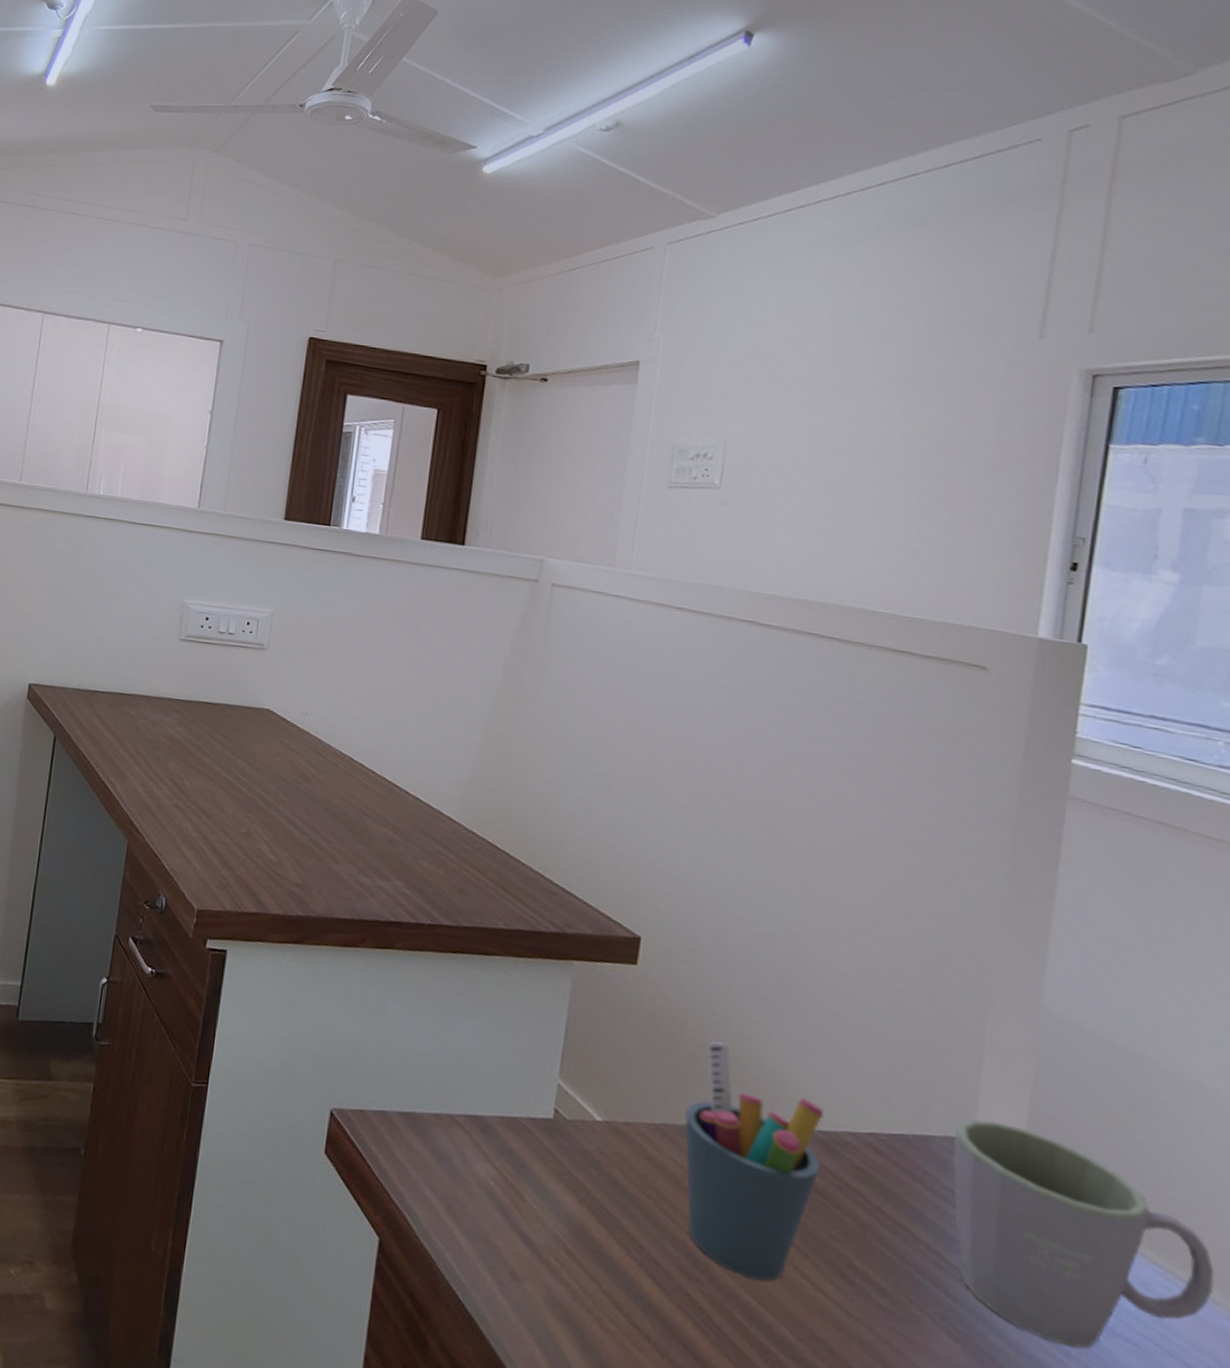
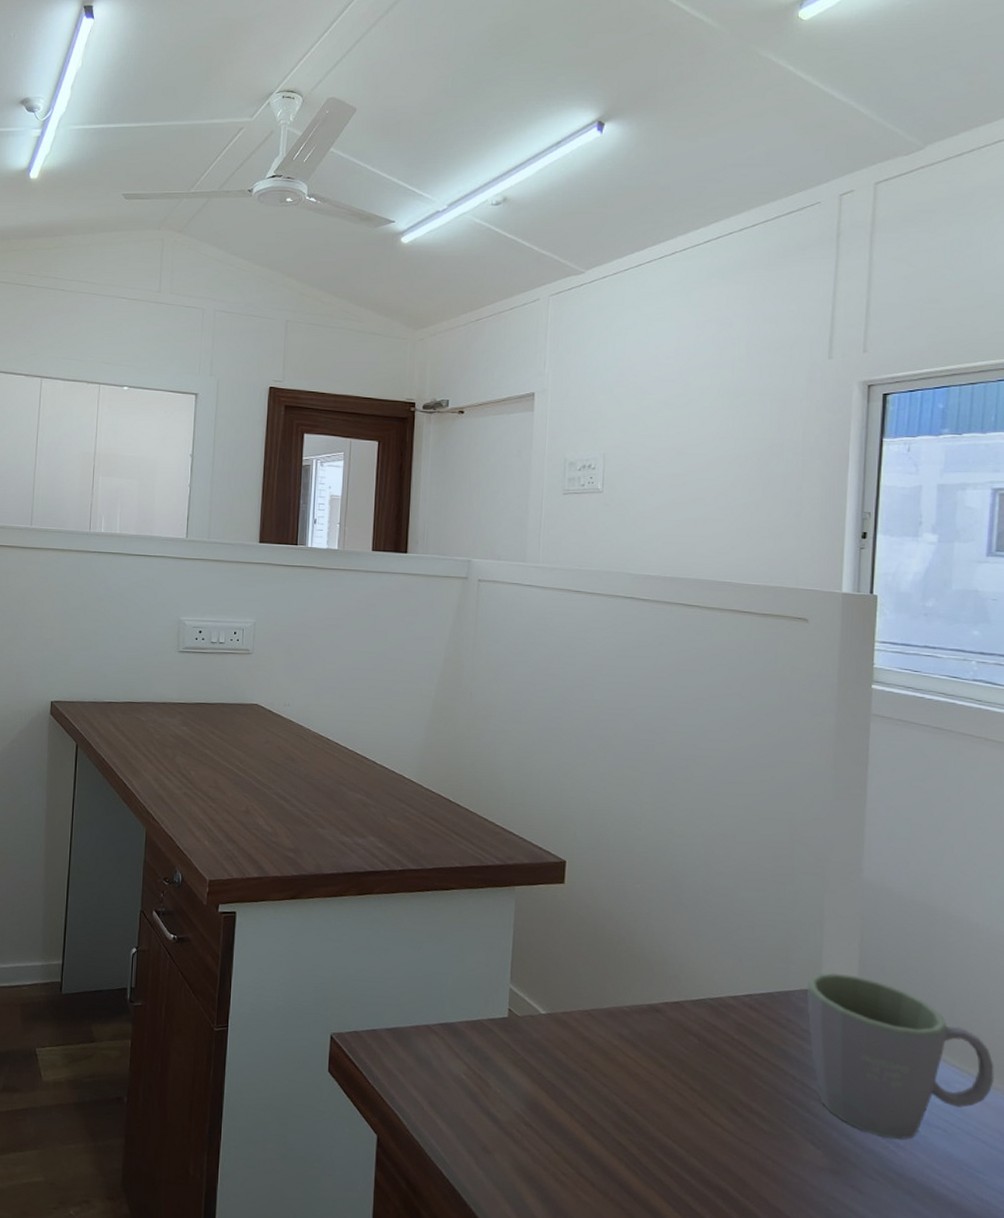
pen holder: present [685,1041,824,1282] -> none [609,938,712,1124]

